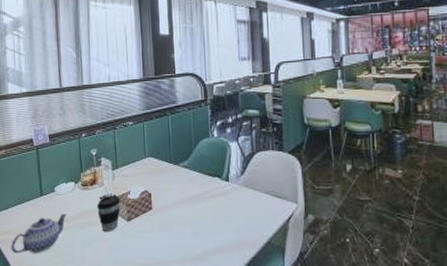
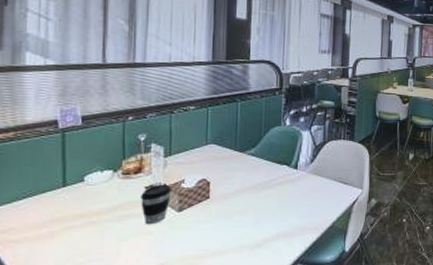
teapot: present [11,212,67,254] -> none [11,205,99,256]

